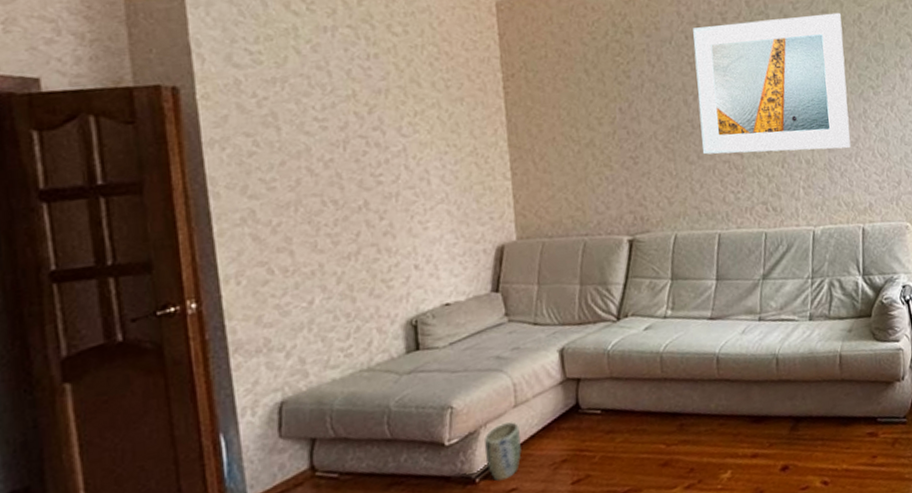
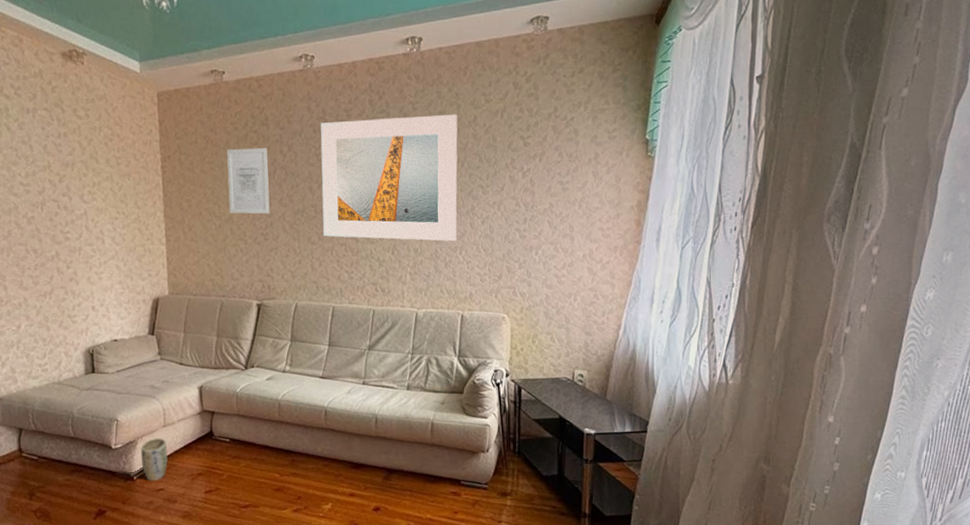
wall art: none [584,58,639,136] -> present [227,147,270,214]

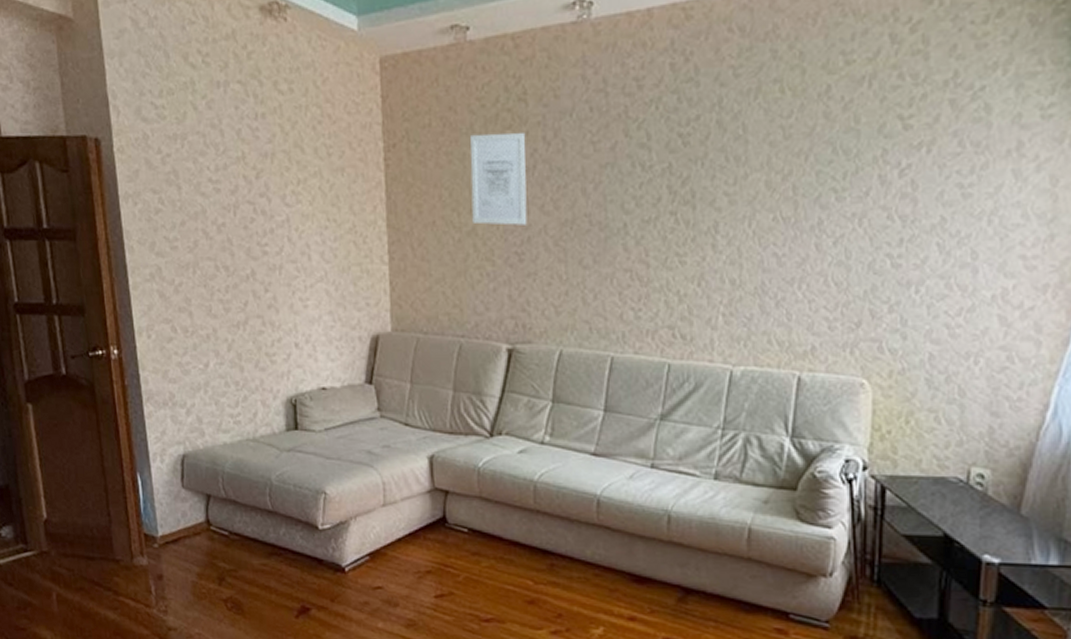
plant pot: present [140,438,168,482] -> none [353,520,388,576]
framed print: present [320,114,458,241] -> none [599,82,800,269]

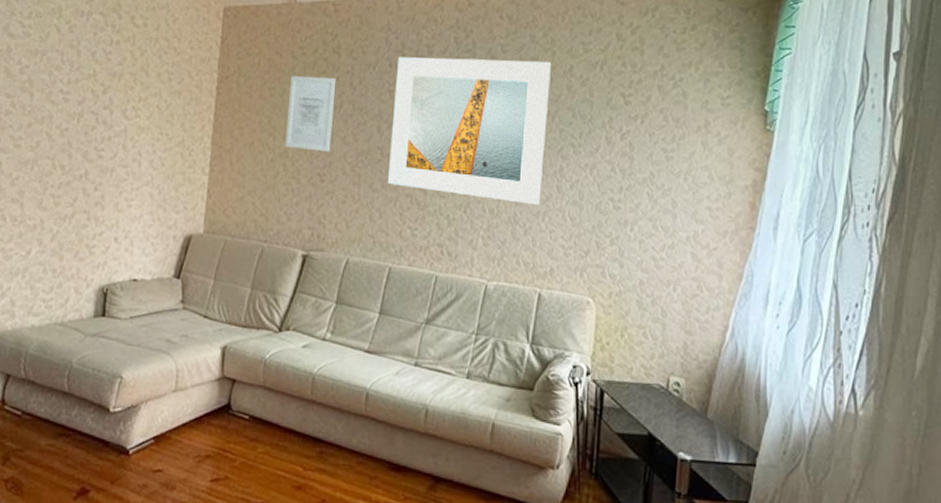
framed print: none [599,82,800,269] -> present [387,57,551,205]

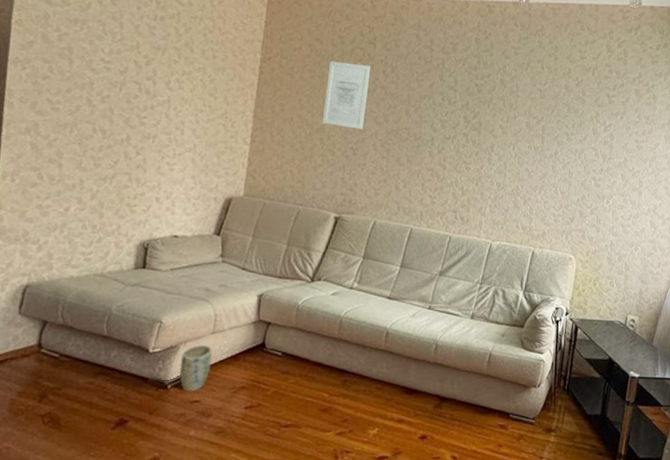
plant pot: none [141,404,175,459] -> present [179,345,212,392]
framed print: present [387,57,551,205] -> none [412,51,554,181]

